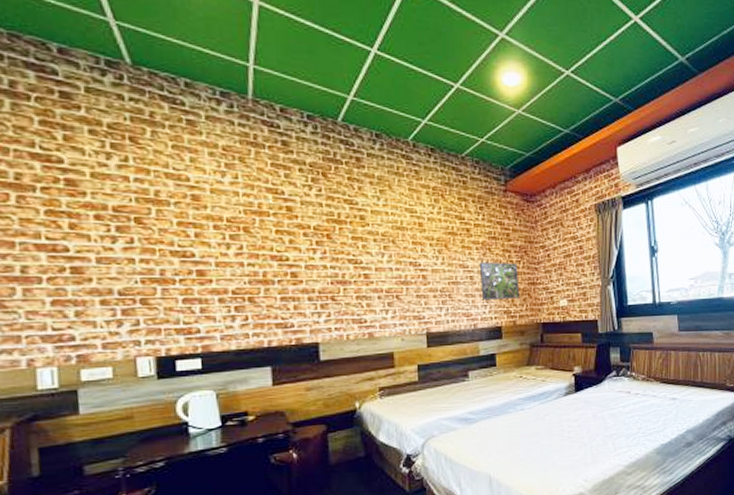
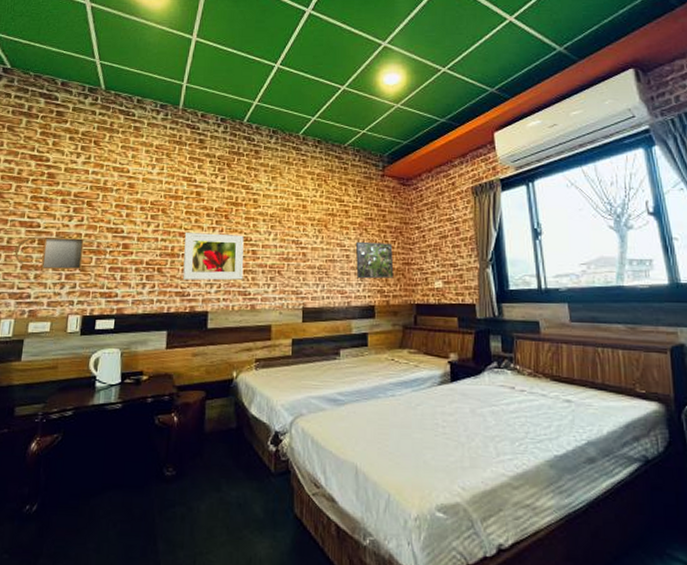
home mirror: none [36,263,176,305] -> present [15,236,107,270]
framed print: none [277,256,357,310] -> present [182,233,244,281]

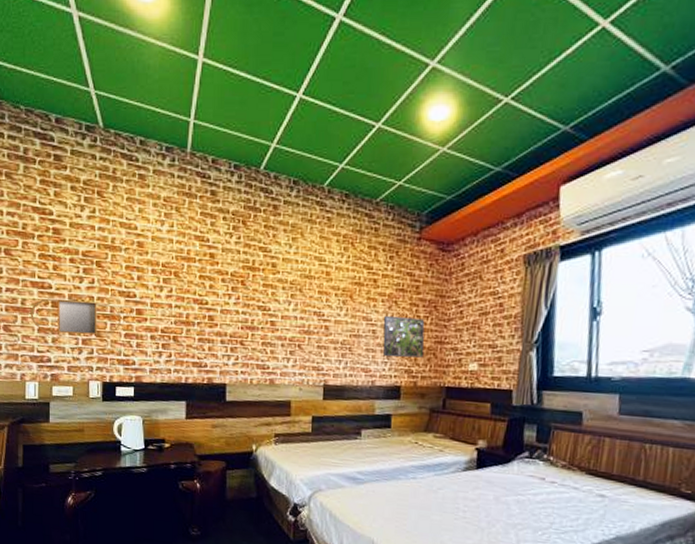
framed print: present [182,233,244,281] -> none [198,299,262,353]

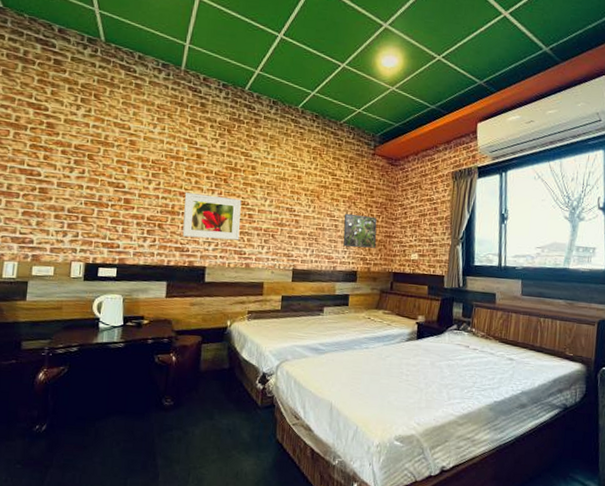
home mirror: present [30,298,121,335] -> none [15,184,108,221]
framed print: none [198,299,262,353] -> present [182,193,242,240]

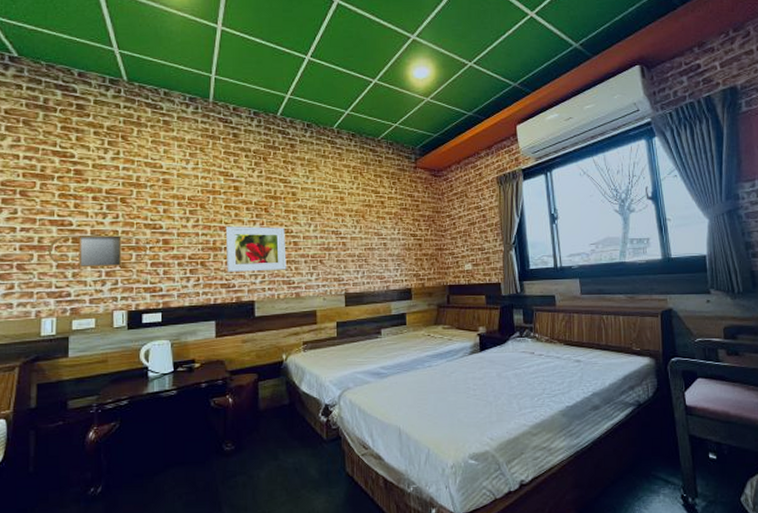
home mirror: none [15,184,108,221] -> present [48,234,147,268]
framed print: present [343,213,377,249] -> none [392,230,428,265]

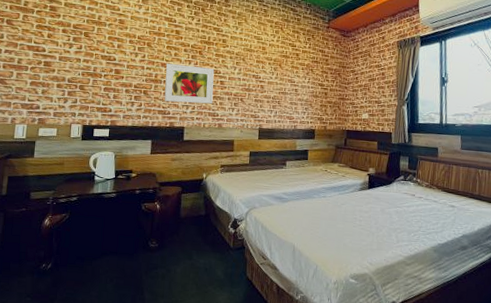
home mirror: present [48,234,147,268] -> none [25,59,102,89]

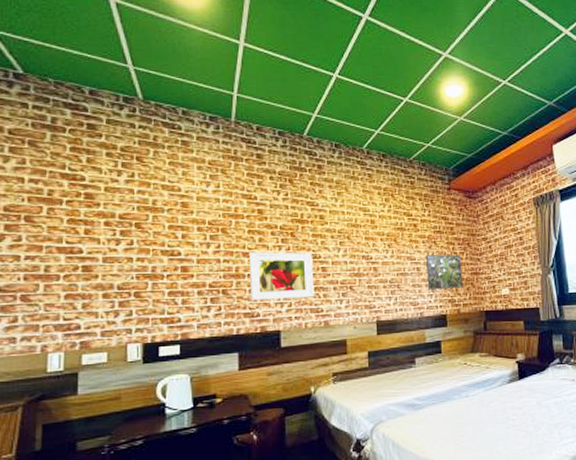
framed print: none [302,79,332,110] -> present [425,254,463,290]

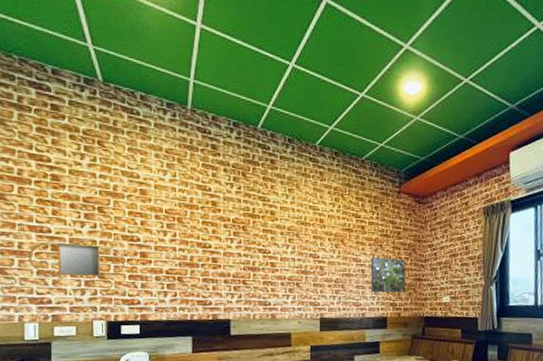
home mirror: none [56,262,164,298] -> present [28,242,125,277]
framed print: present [248,252,315,300] -> none [202,243,263,291]

